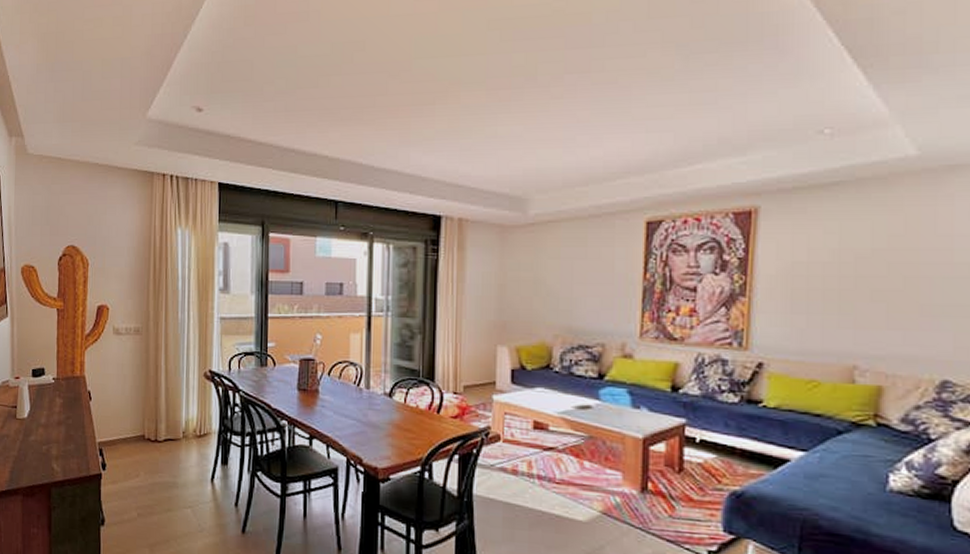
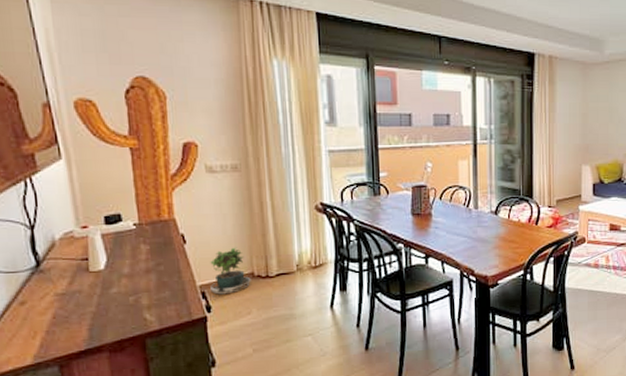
potted plant: none [105,408,142,459] -> present [210,247,251,300]

